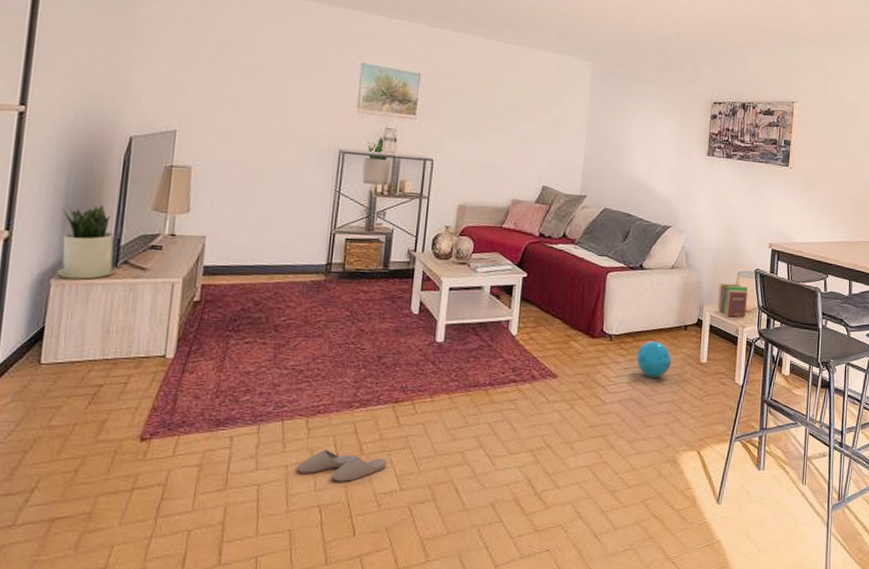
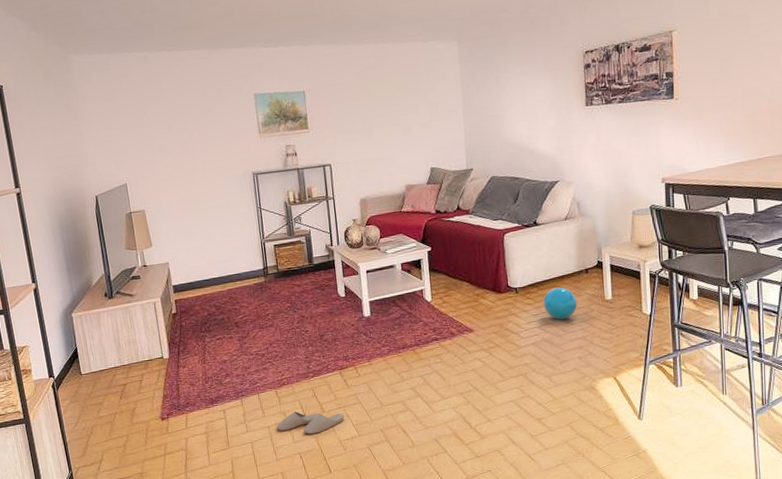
planter: present [56,204,119,280] -> none [65,252,114,312]
planter: present [362,136,391,186] -> none [273,153,298,197]
books: present [716,283,748,318] -> none [613,222,646,255]

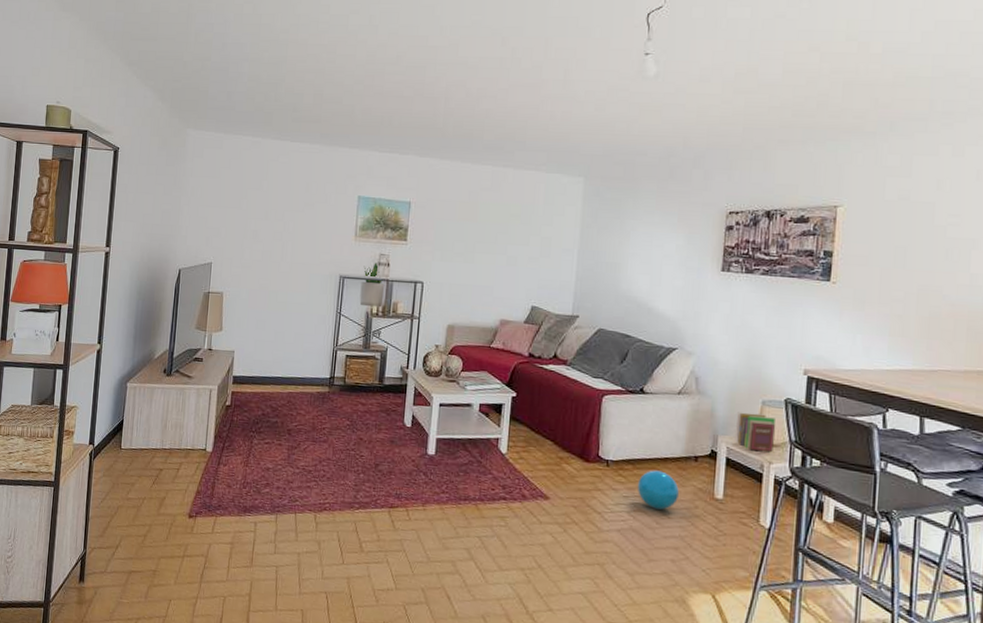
planter: none [273,153,298,197] -> present [359,261,385,308]
slippers: present [276,411,344,435] -> none [306,543,383,575]
books: none [613,222,646,255] -> present [734,412,776,453]

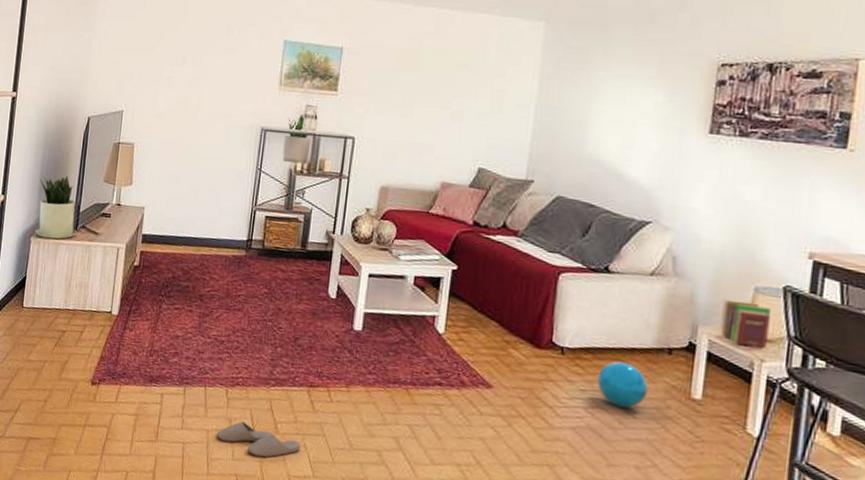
planter: none [130,324,172,384] -> present [35,175,78,240]
slippers: none [306,543,383,575] -> present [216,421,300,458]

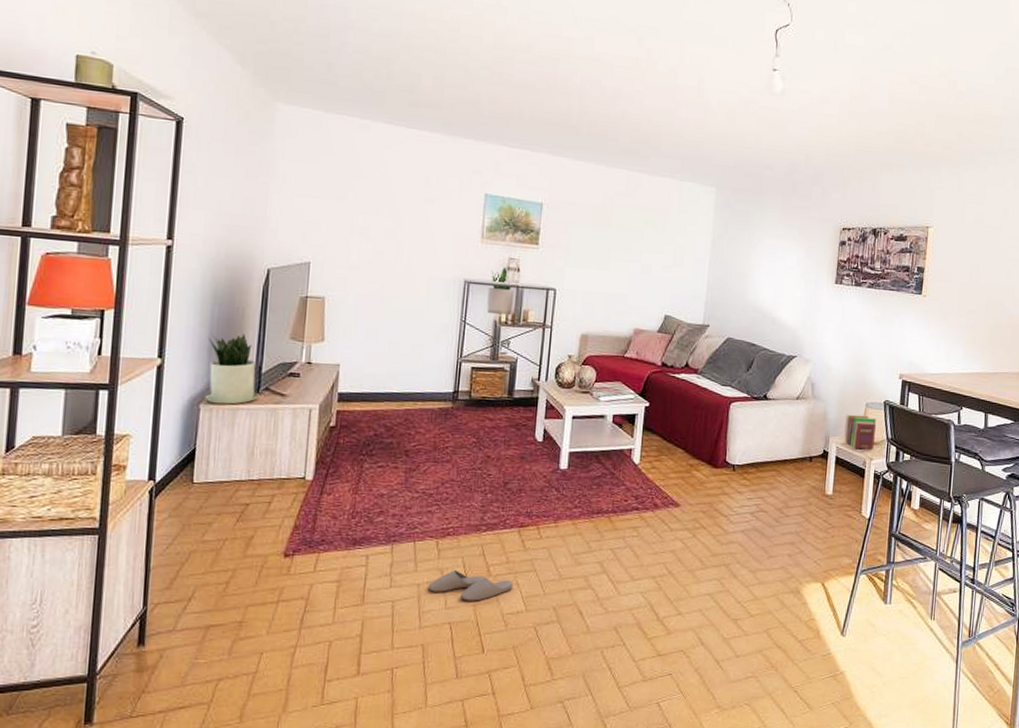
ball: present [596,361,648,408] -> none [759,472,796,509]

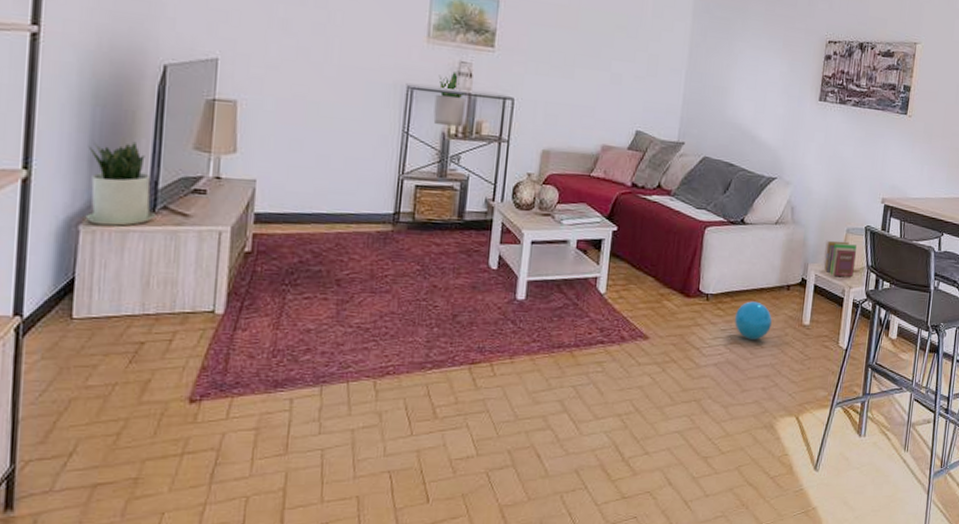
slippers: present [427,570,512,601] -> none [363,413,462,447]
ball: none [759,472,796,509] -> present [734,301,772,340]

